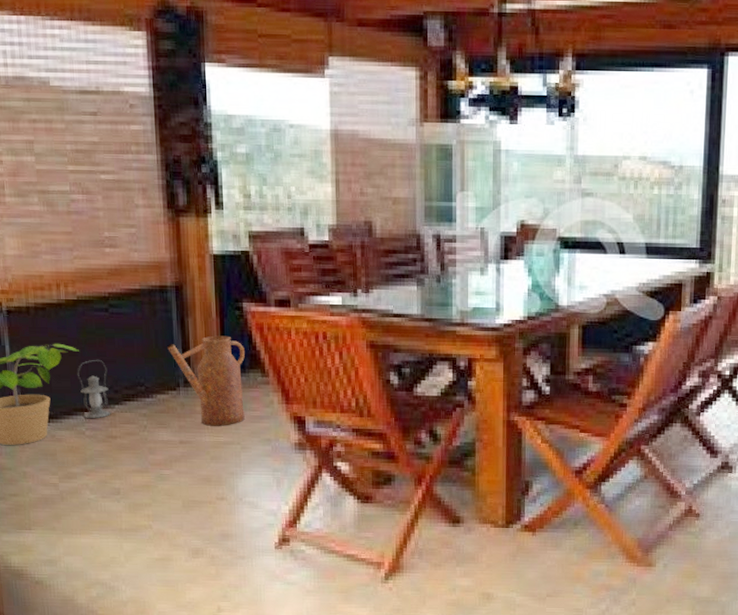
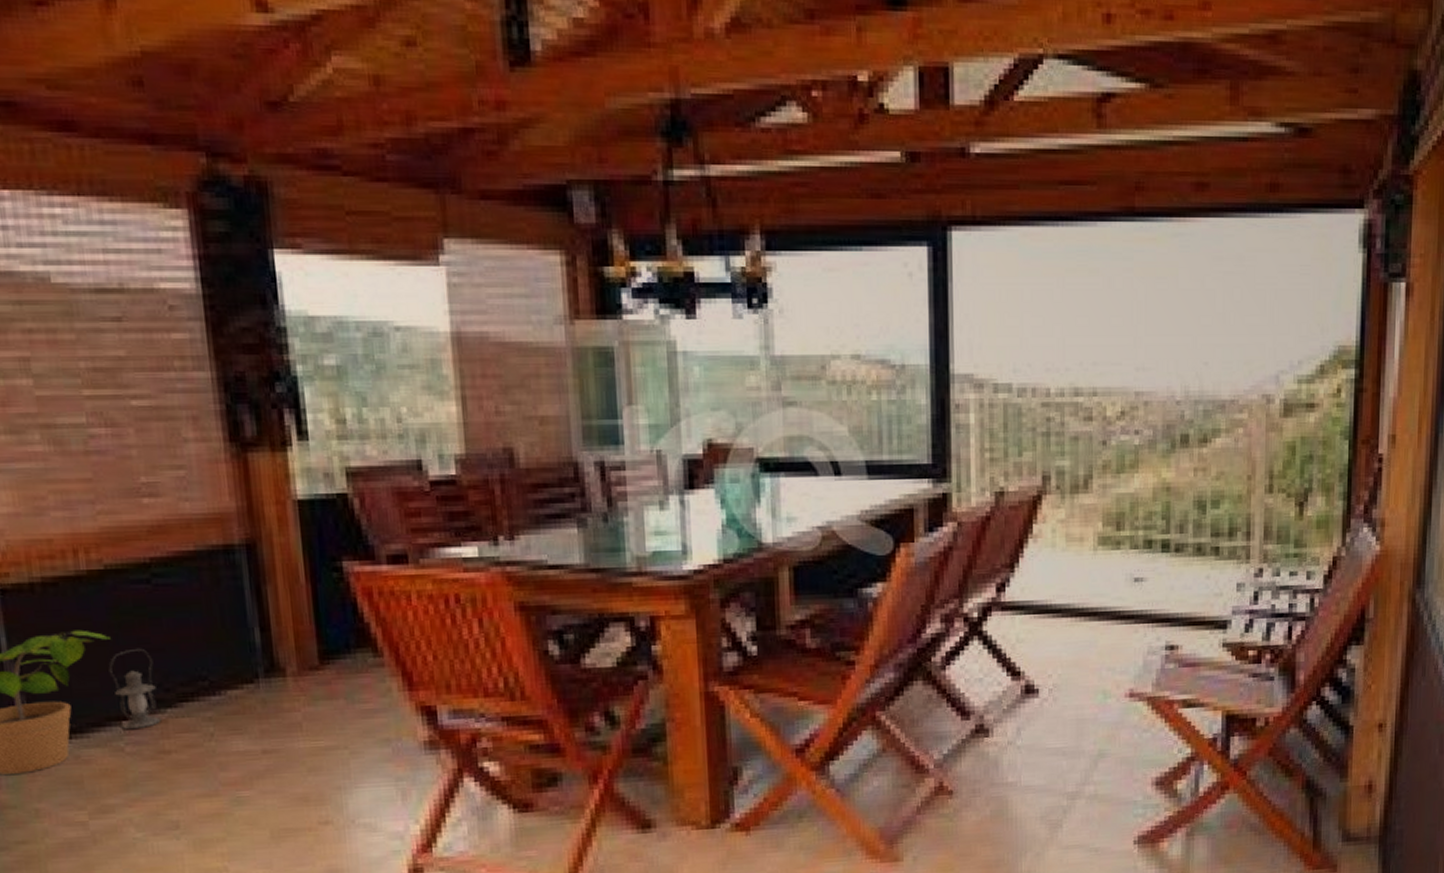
watering can: present [167,335,245,426] -> none [238,606,353,727]

